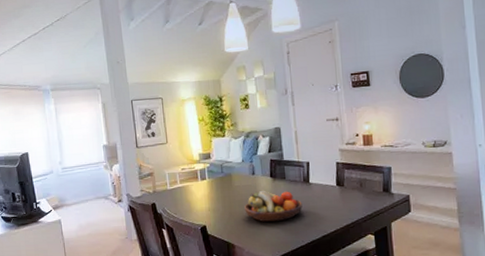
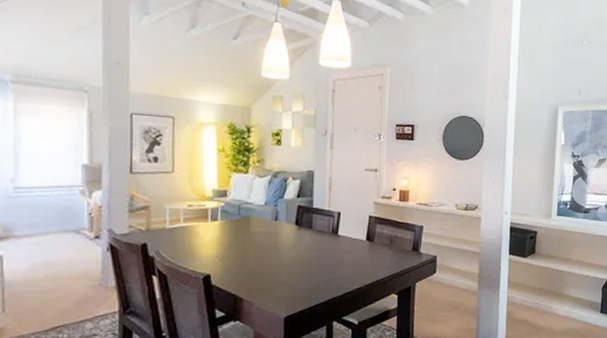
fruit bowl: present [245,190,303,222] -> none [261,238,327,275]

